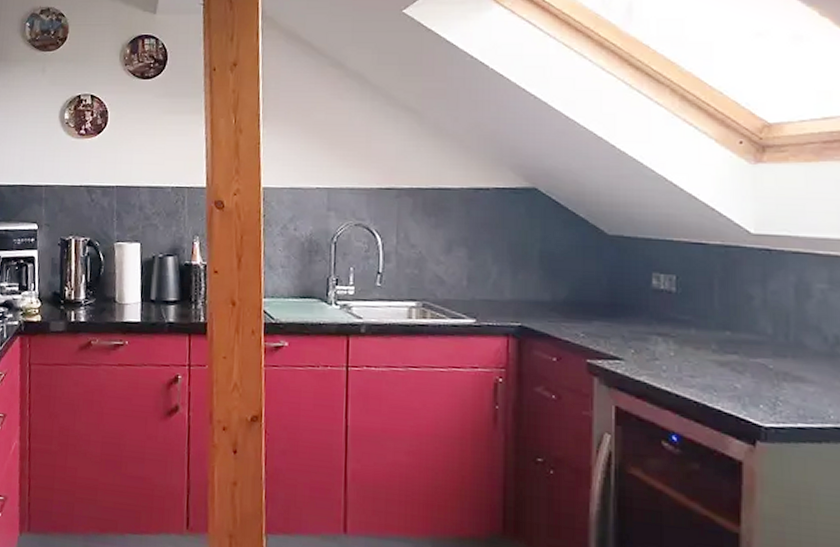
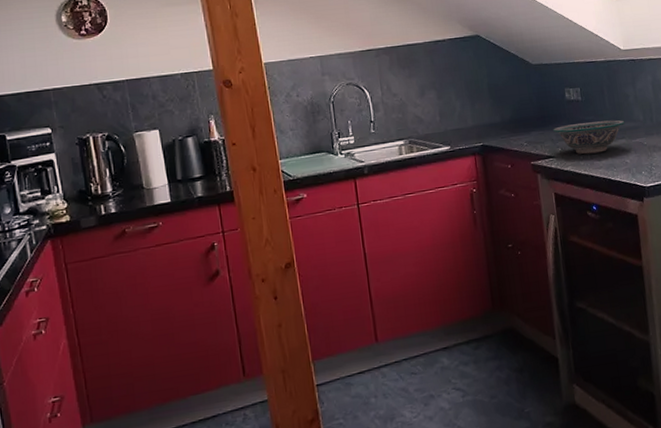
bowl: none [626,320,741,367] -> present [553,120,625,155]

